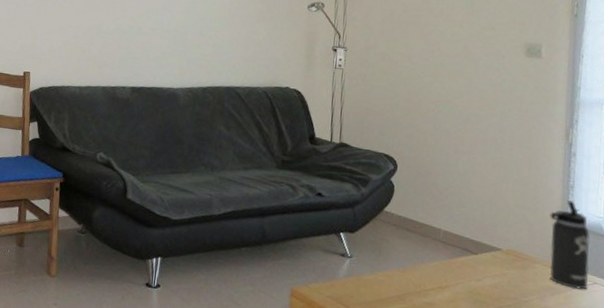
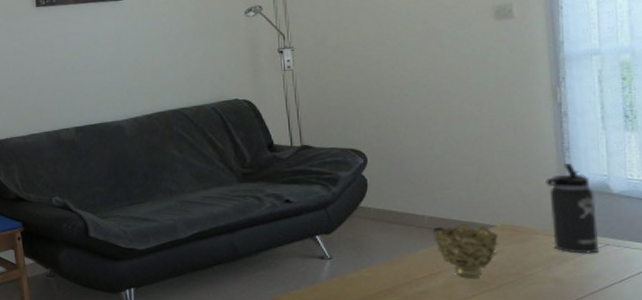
decorative bowl: none [446,241,503,298] -> present [433,224,498,278]

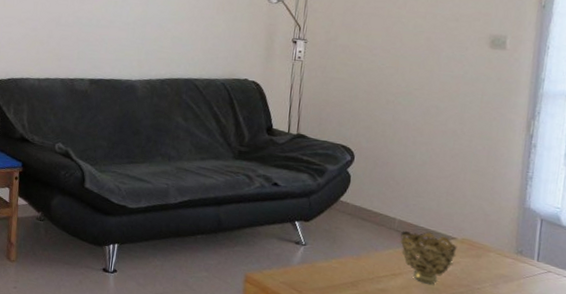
thermos bottle: present [545,162,599,254] -> none [503,190,547,278]

